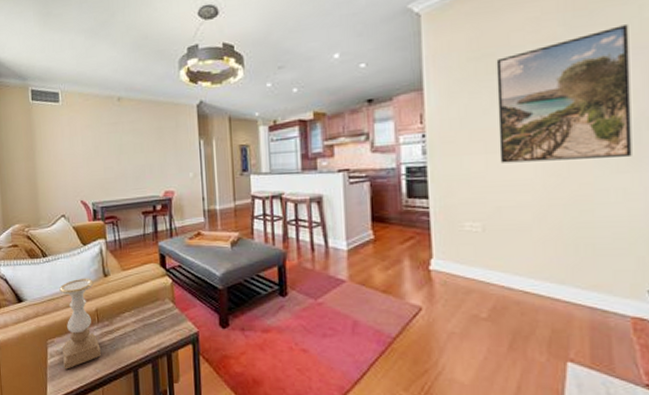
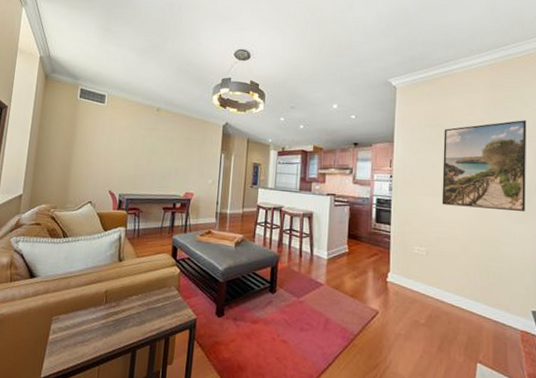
candle holder: present [59,279,101,370] -> none [64,261,108,347]

